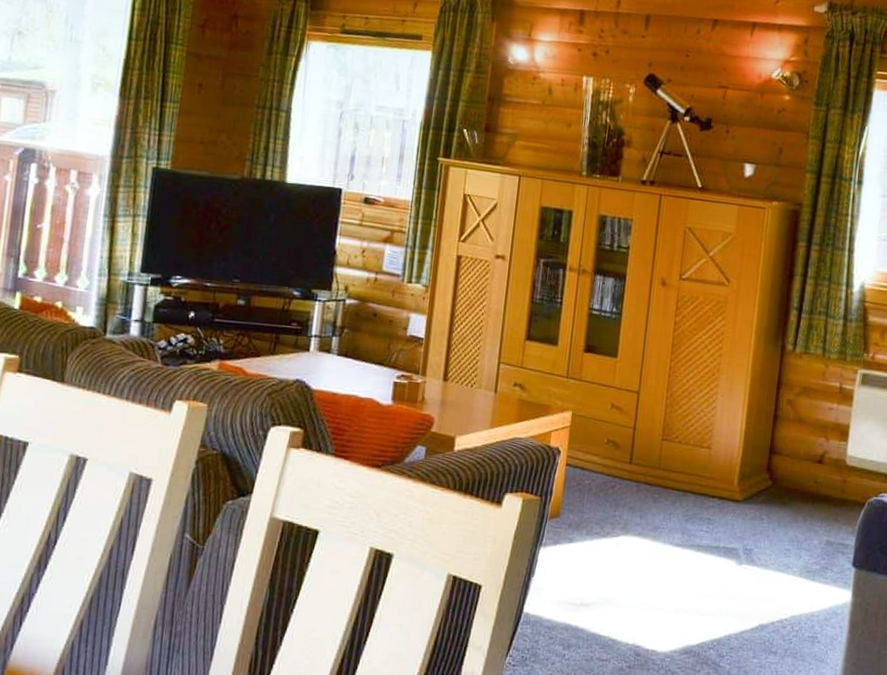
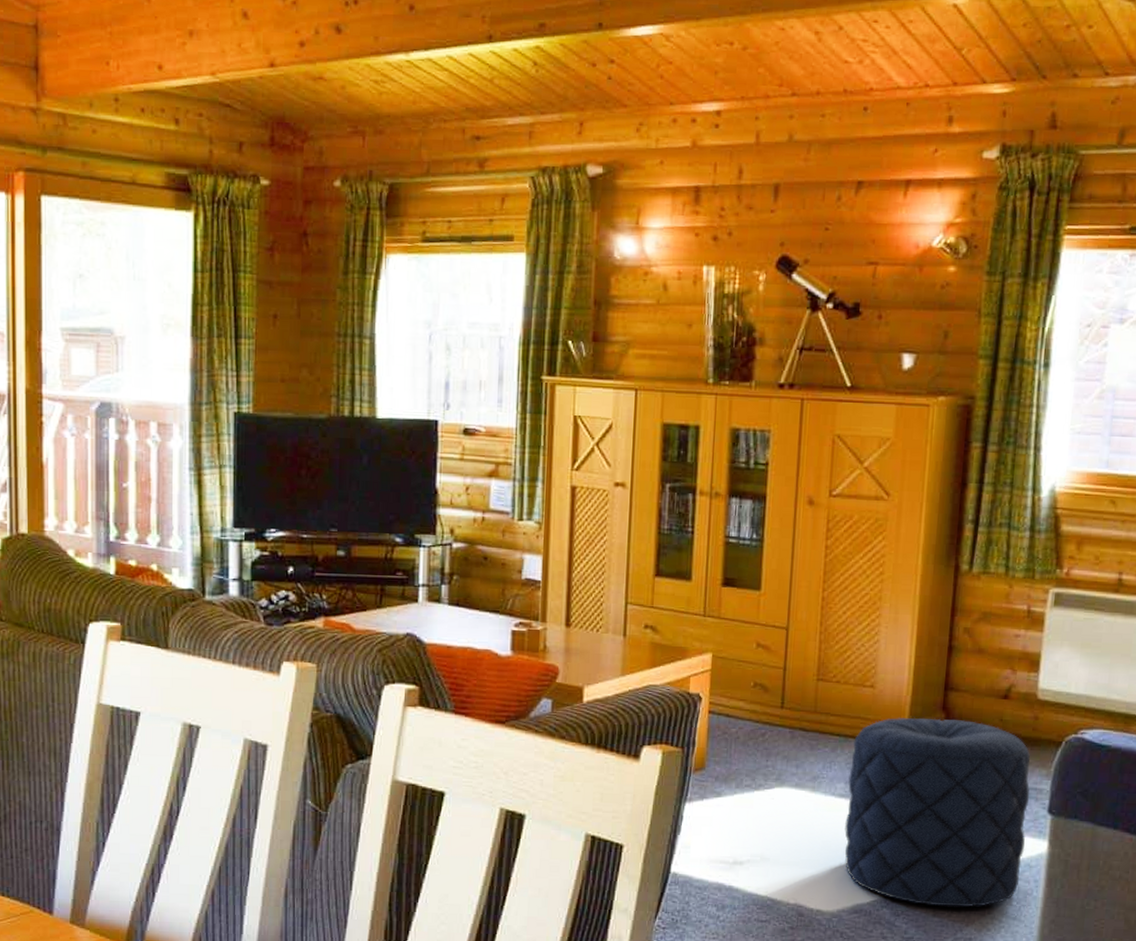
pouf: none [678,476,839,651] -> present [844,717,1031,908]

